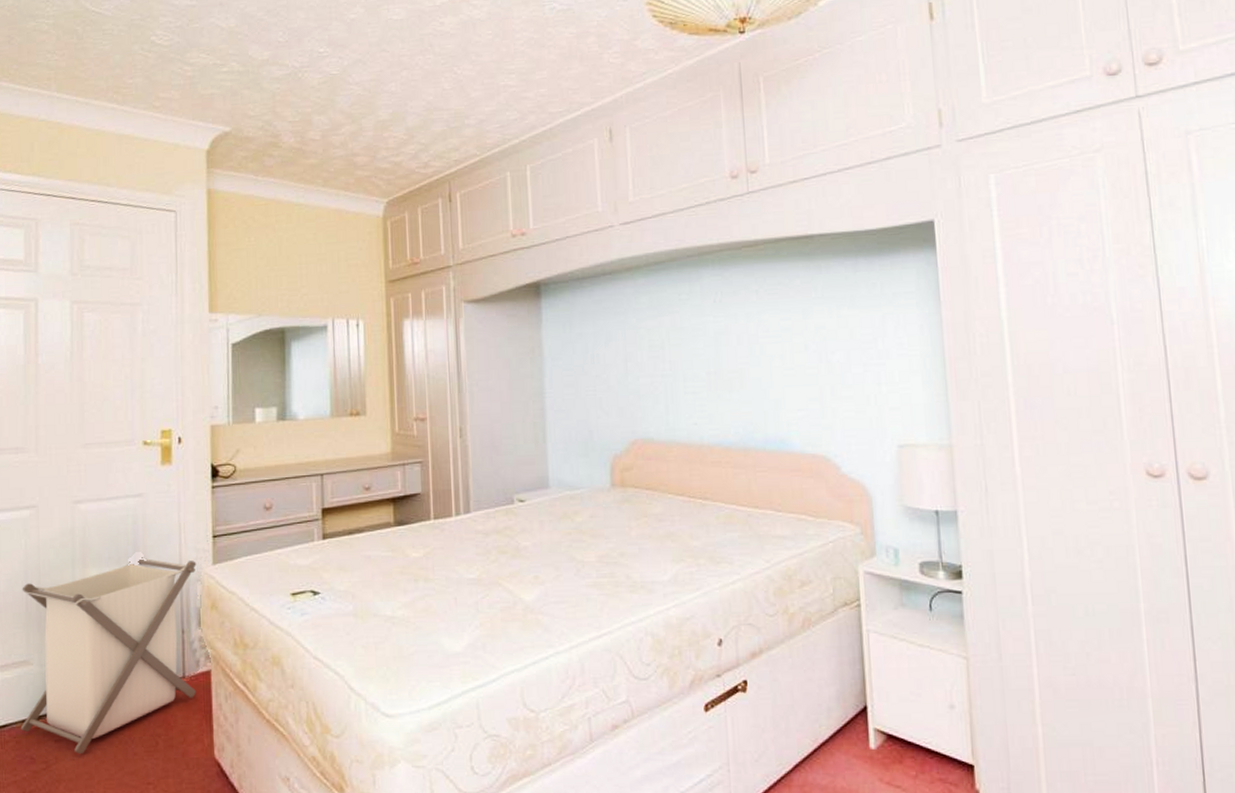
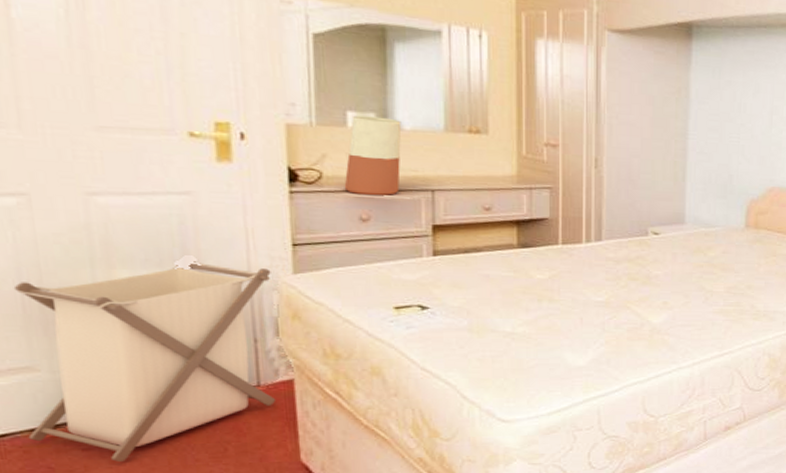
vase: none [252,410,297,485] -> present [344,115,402,196]

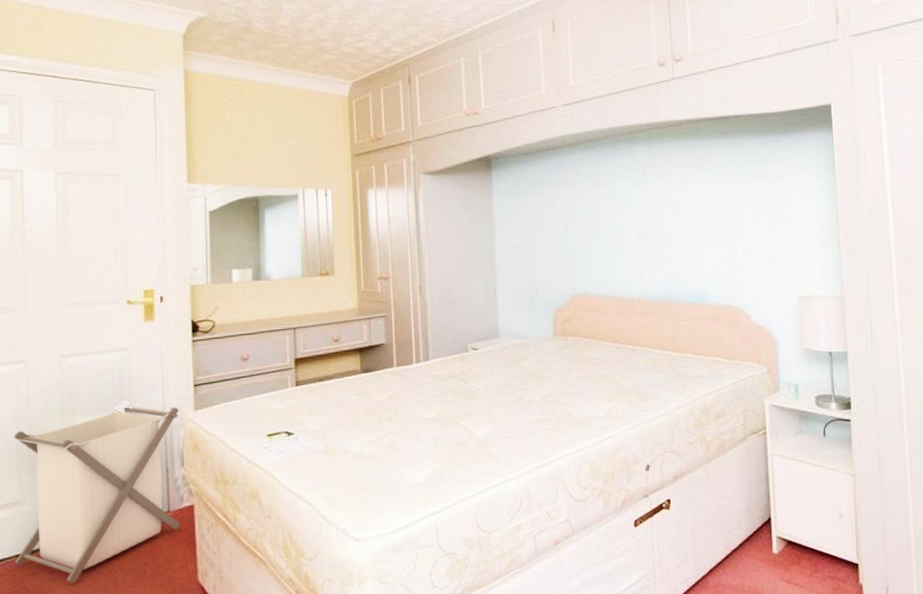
vase: present [344,115,402,196] -> none [230,271,271,338]

